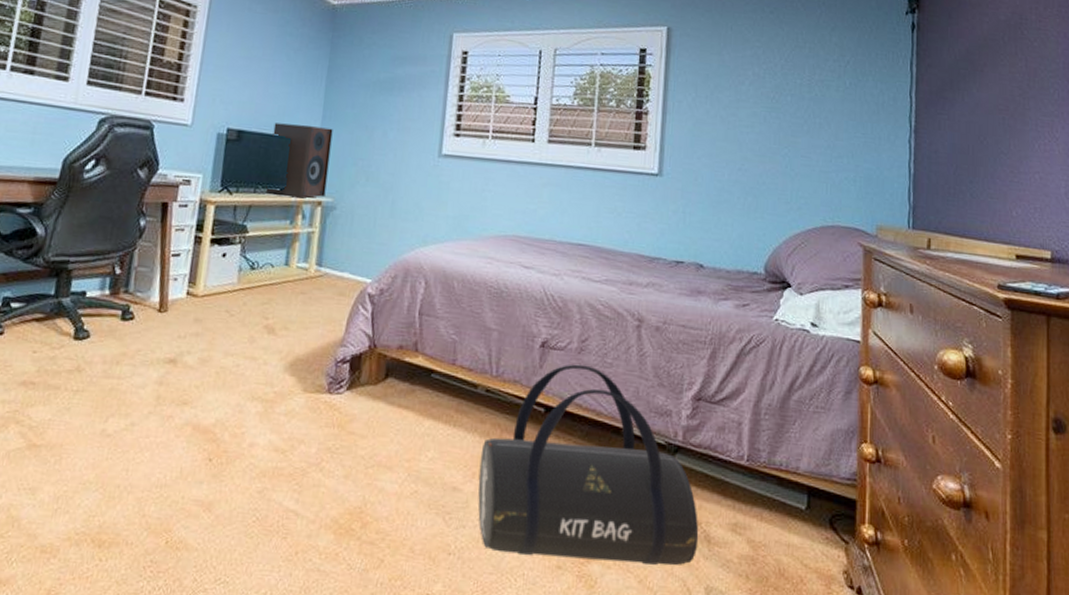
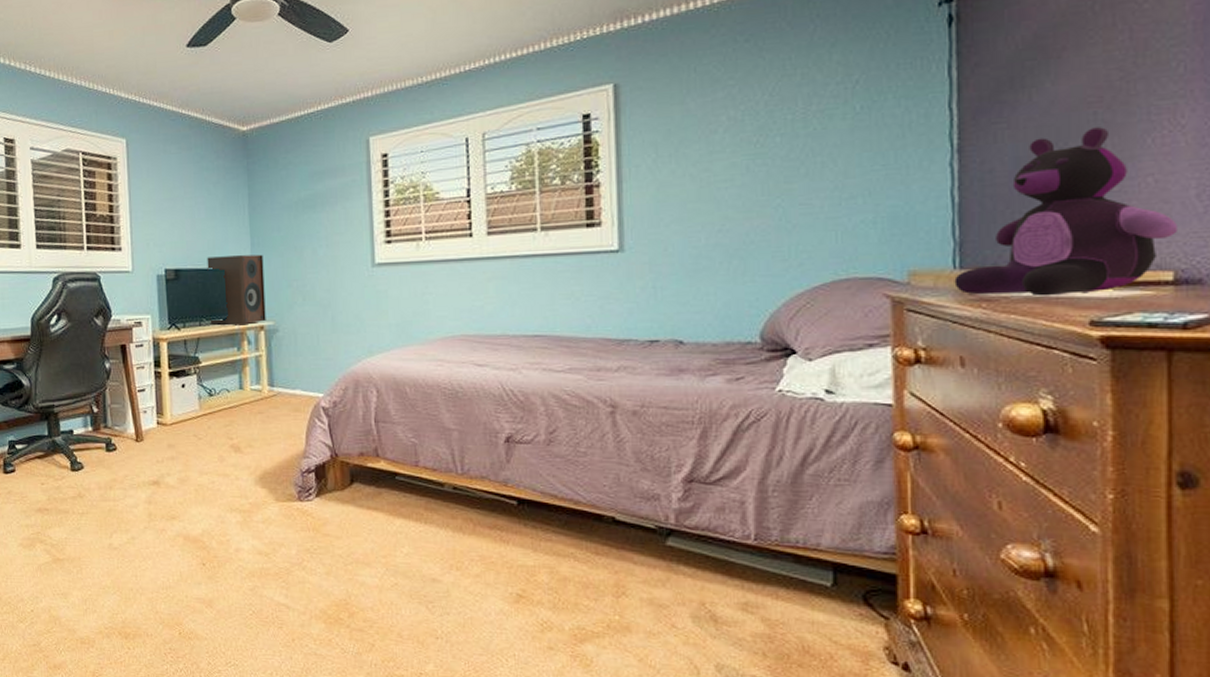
duffel bag: present [478,364,699,566] -> none [456,456,704,645]
stuffed animal: none [908,129,1054,262] -> present [954,127,1179,297]

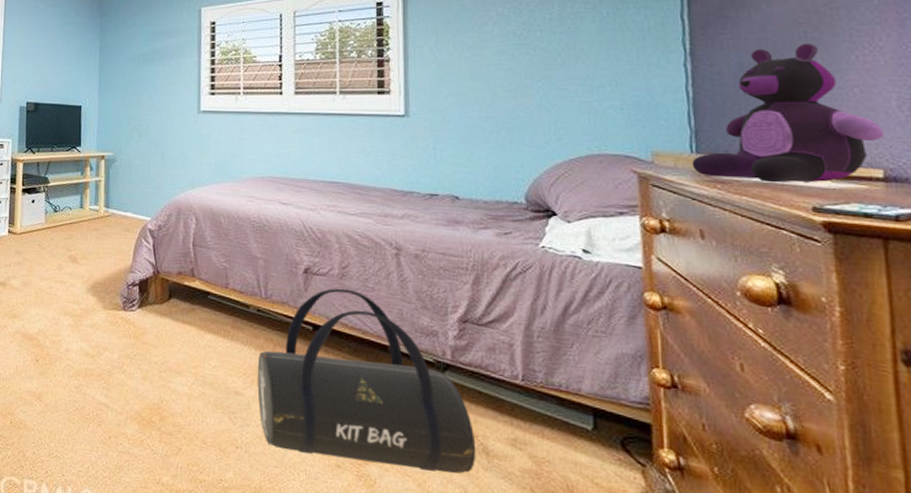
speaker: present [207,254,266,326] -> none [60,95,108,154]
duffel bag: none [456,456,704,645] -> present [257,288,477,474]

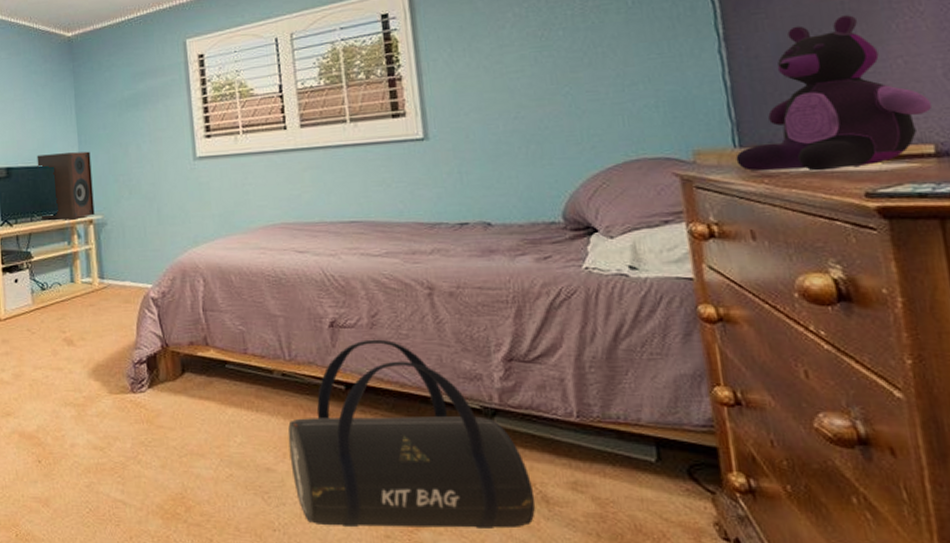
speaker: none [60,95,108,154] -> present [37,151,95,220]

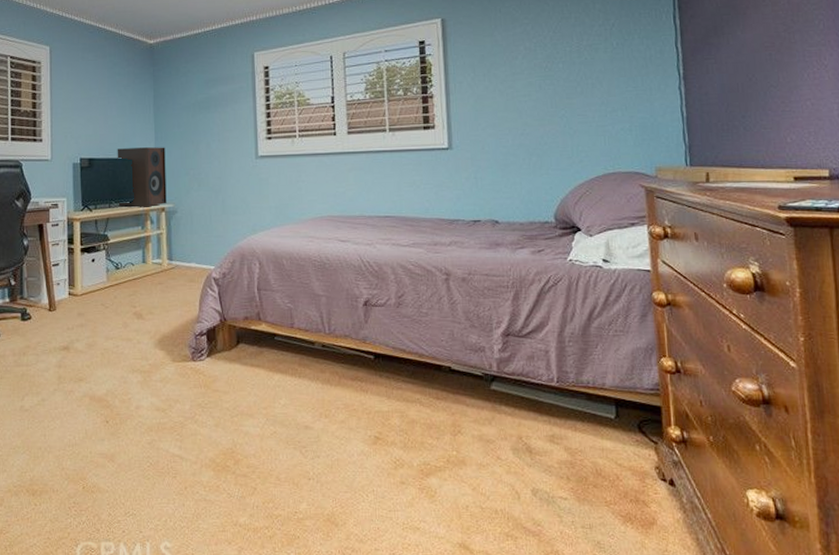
duffel bag: present [287,339,536,529] -> none [324,316,521,476]
stuffed animal: present [735,15,933,172] -> none [687,64,829,187]

